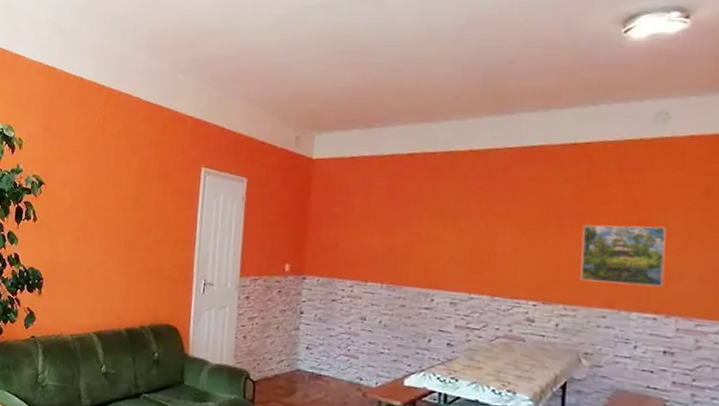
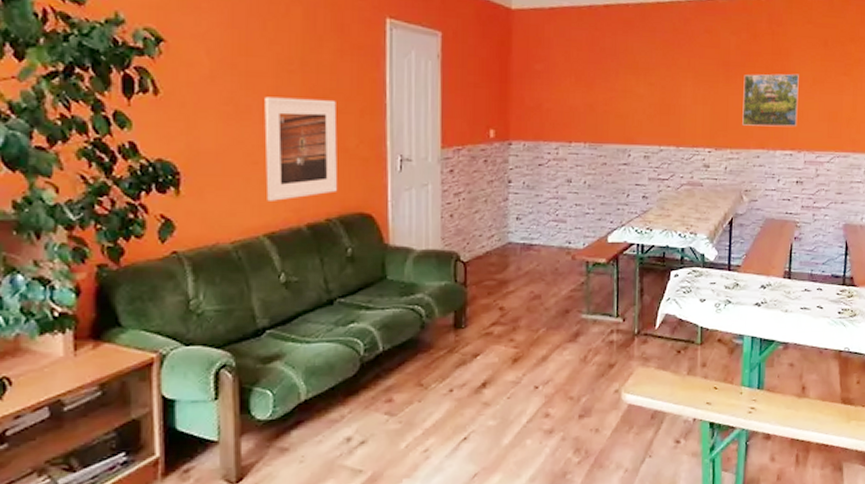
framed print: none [99,226,157,307] -> present [264,96,338,201]

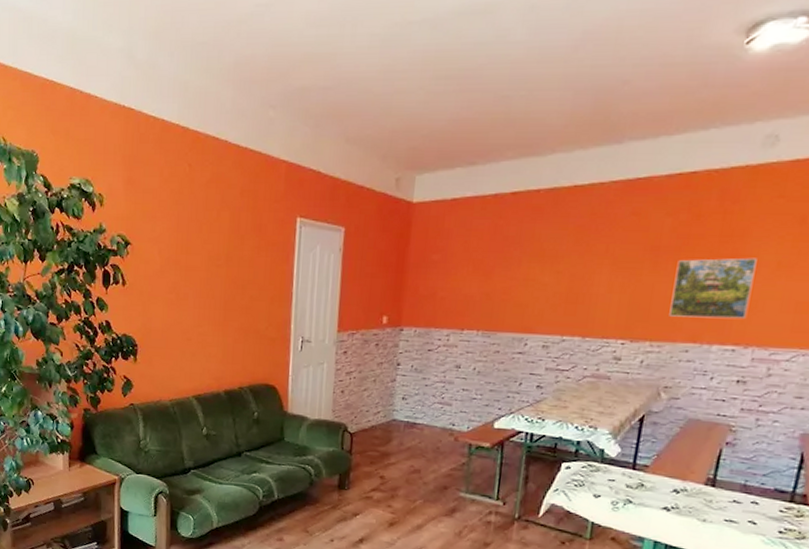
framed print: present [264,96,338,201] -> none [196,287,252,371]

